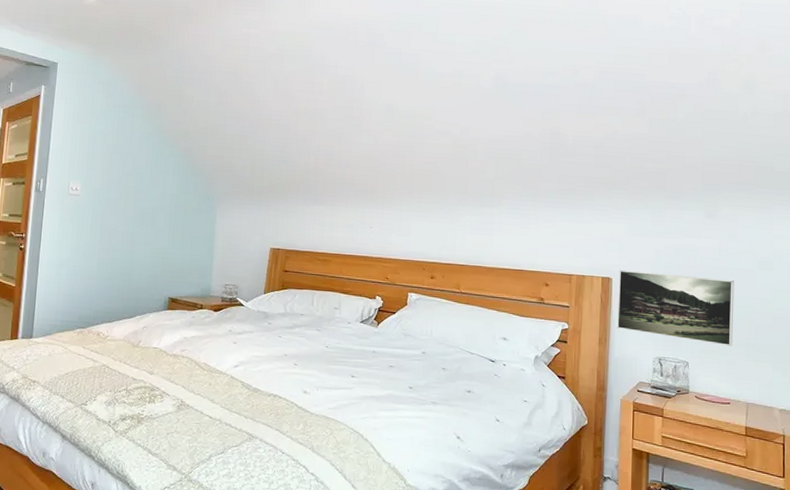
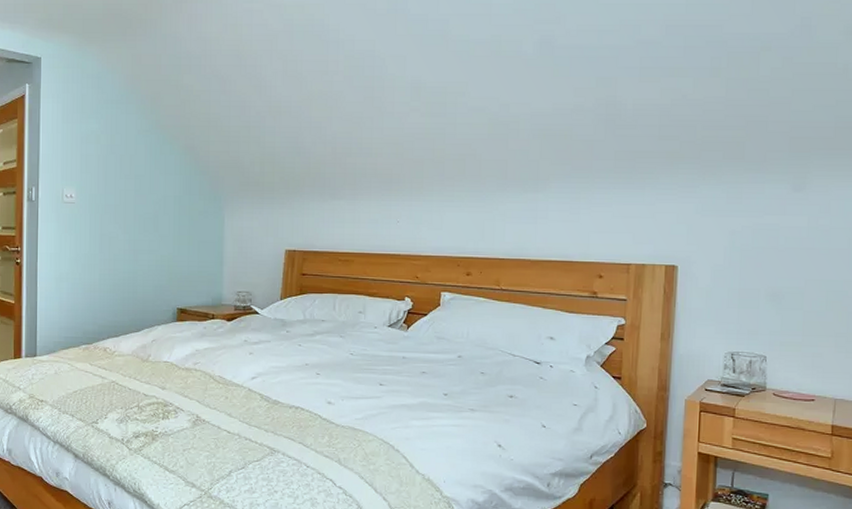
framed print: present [616,270,734,346] -> none [682,256,825,337]

